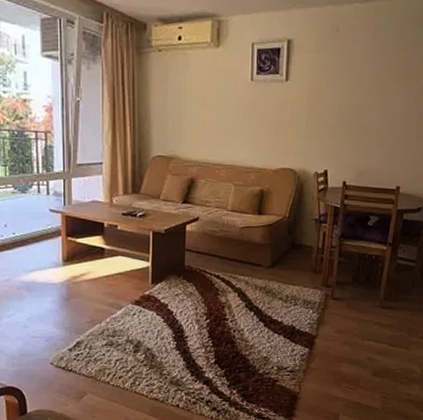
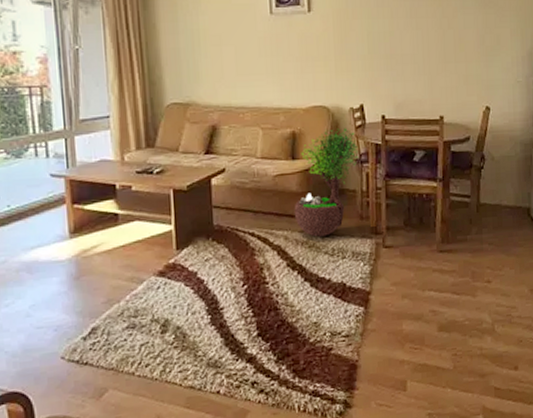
potted tree: none [255,190,319,284] -> present [294,128,359,237]

